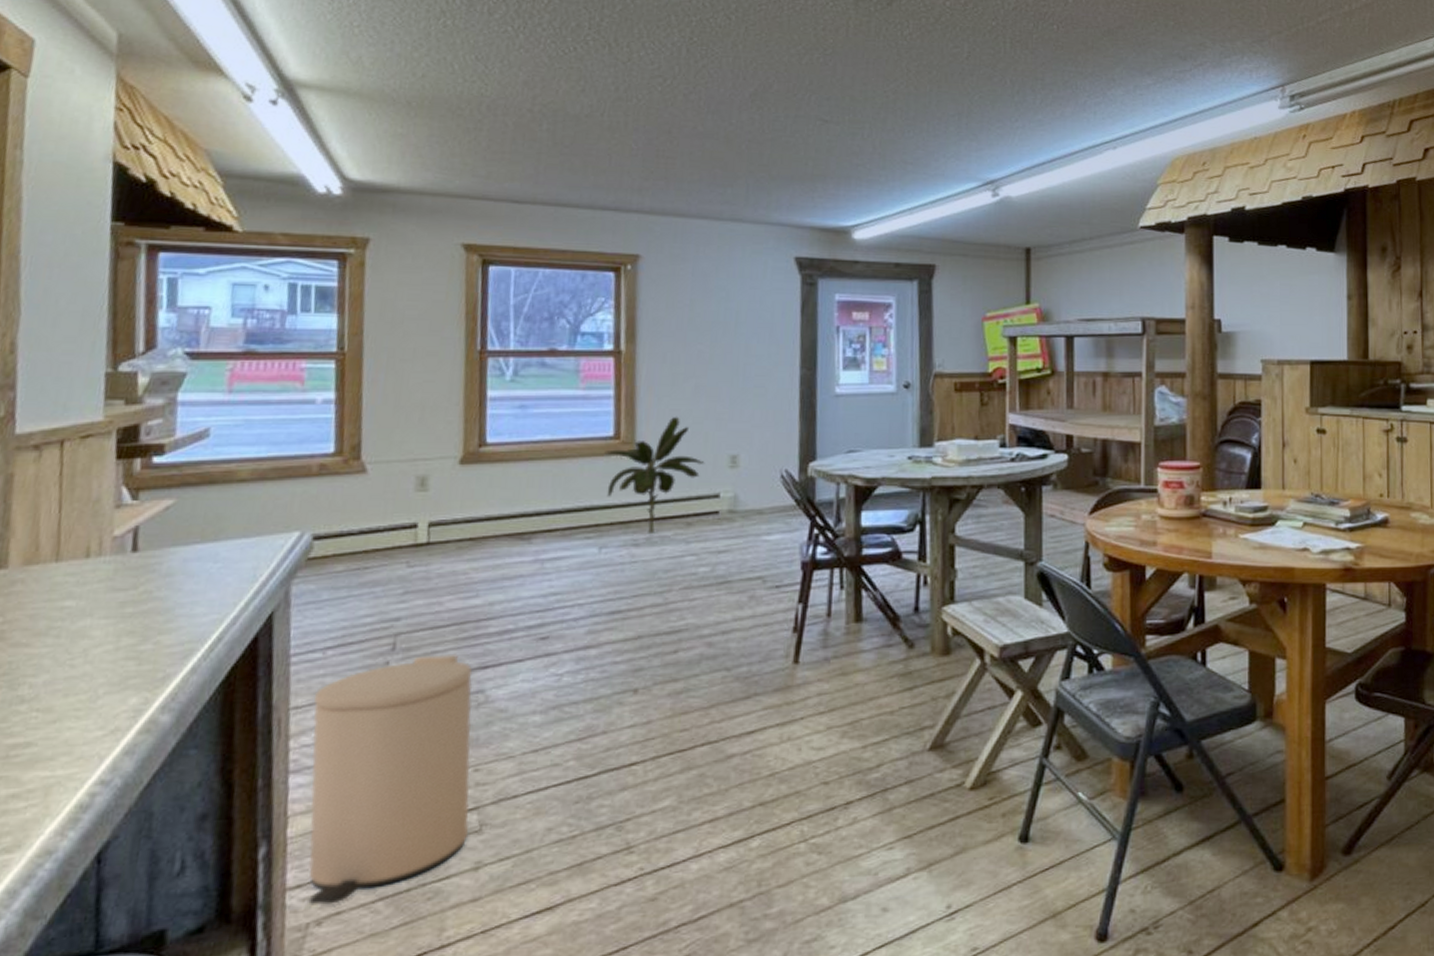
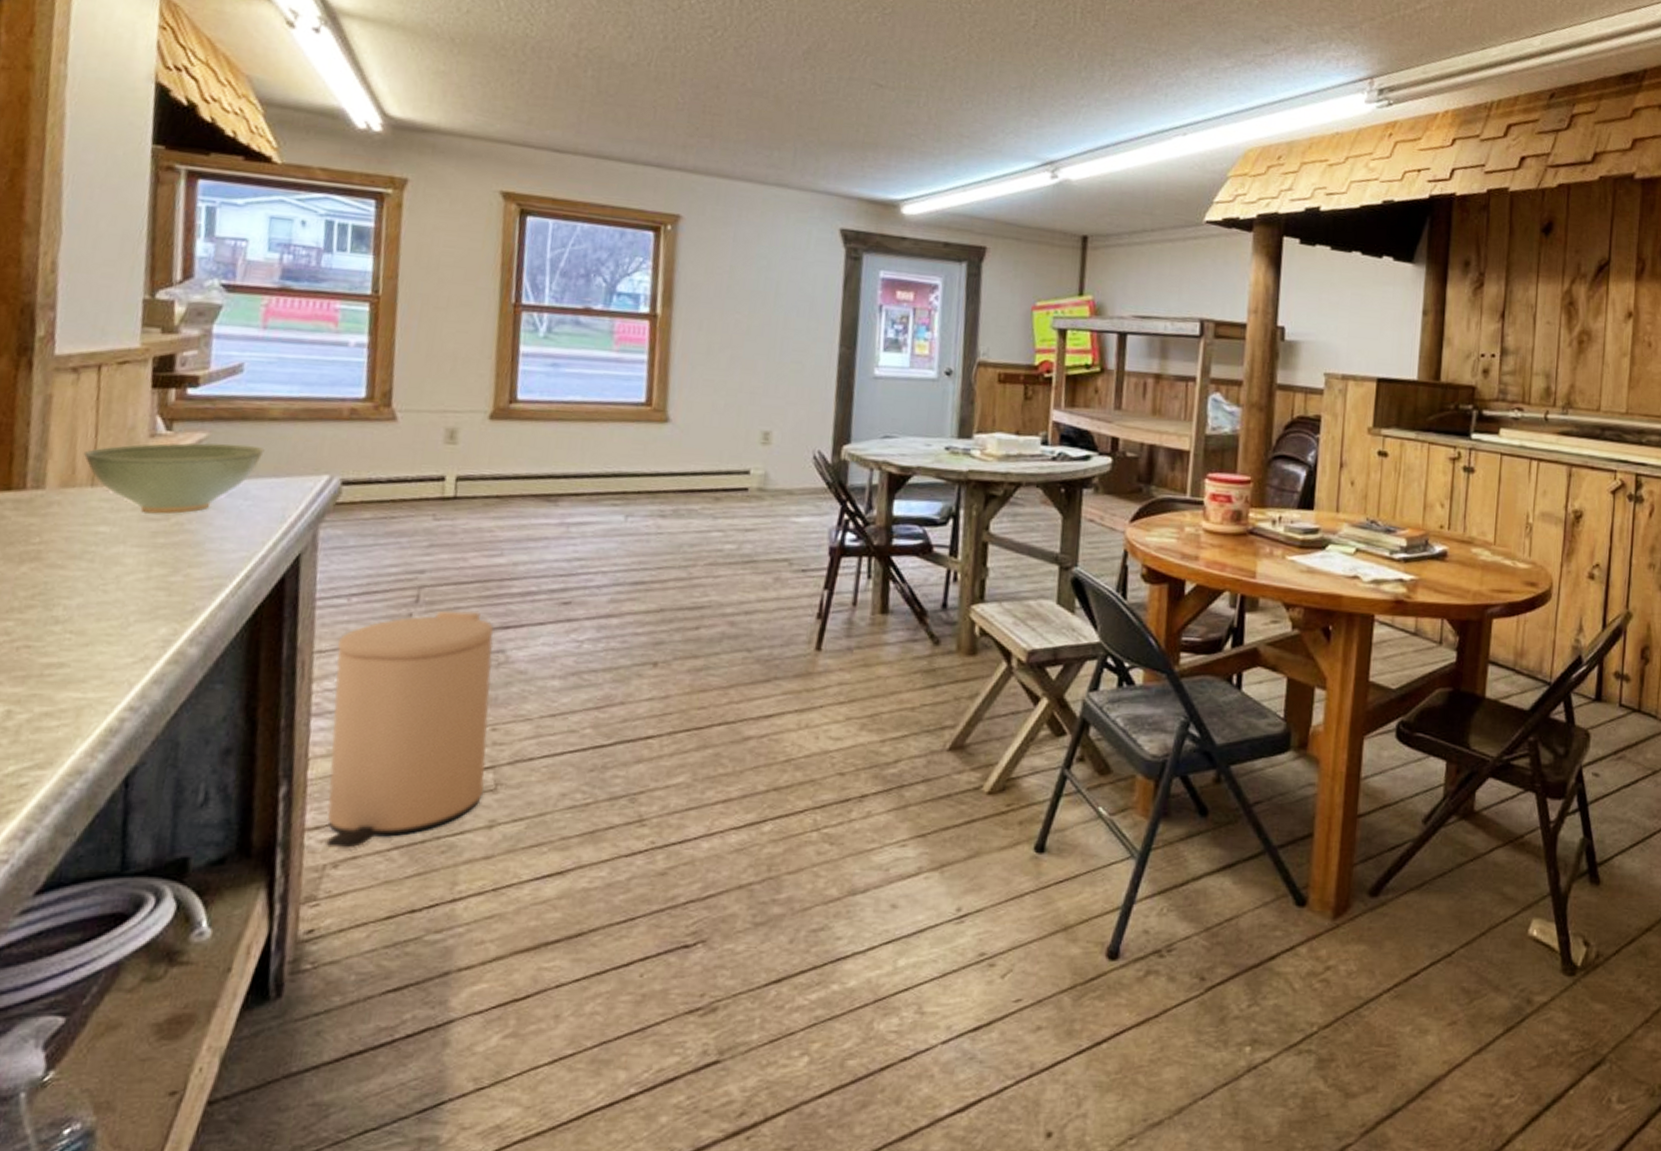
bowl: none [46,508,234,584] -> present [83,443,265,514]
plant: present [604,416,705,533] -> none [635,386,737,505]

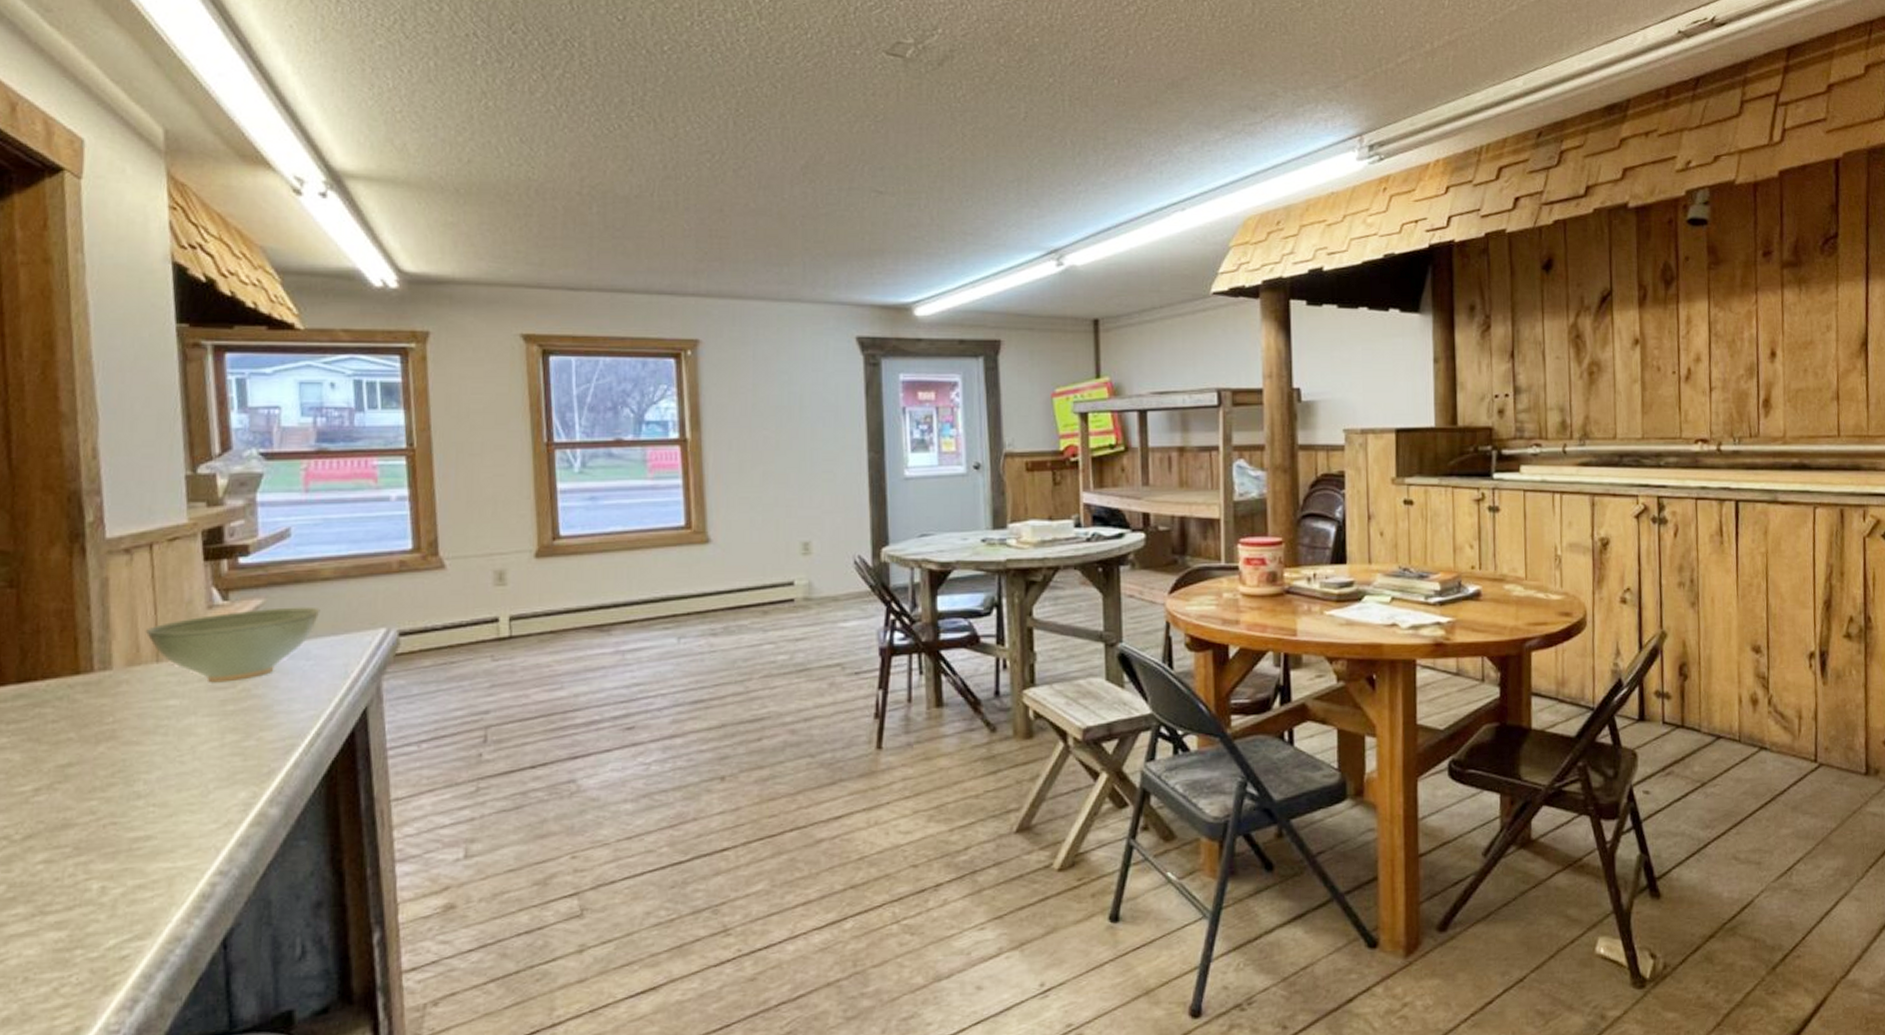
pedal bin: present [324,610,495,848] -> none [412,744,570,987]

